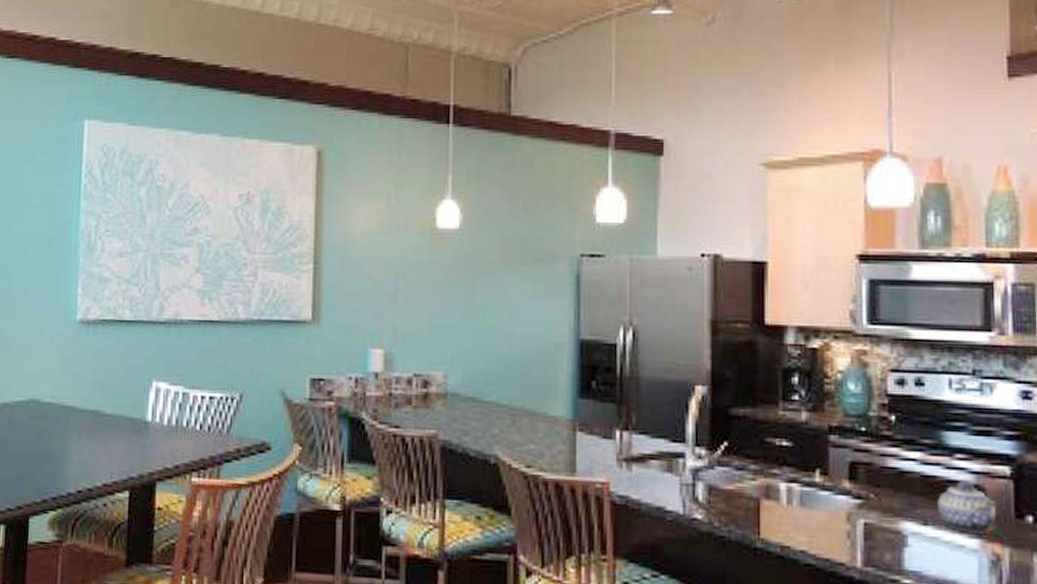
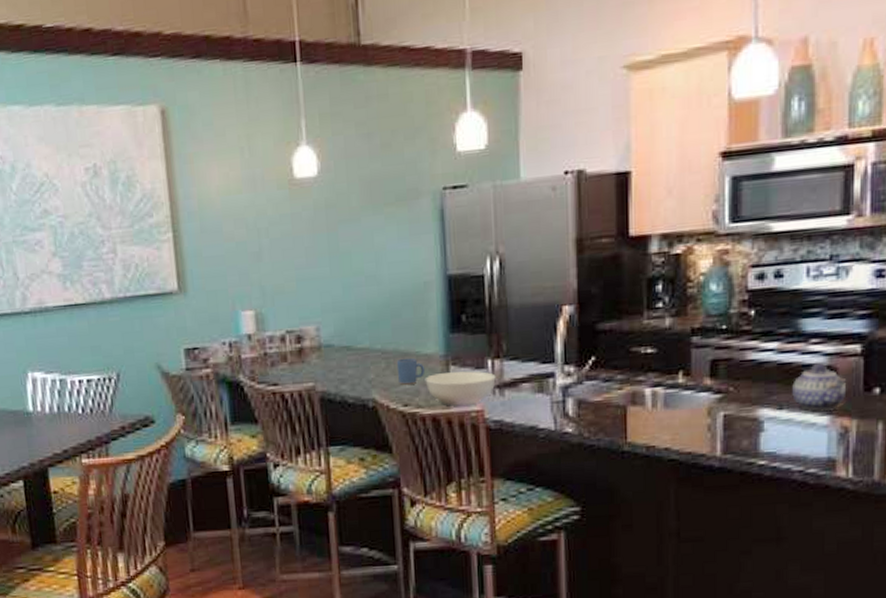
mug: none [522,417,551,445] -> present [396,357,426,385]
bowl: none [550,438,624,477] -> present [424,371,496,407]

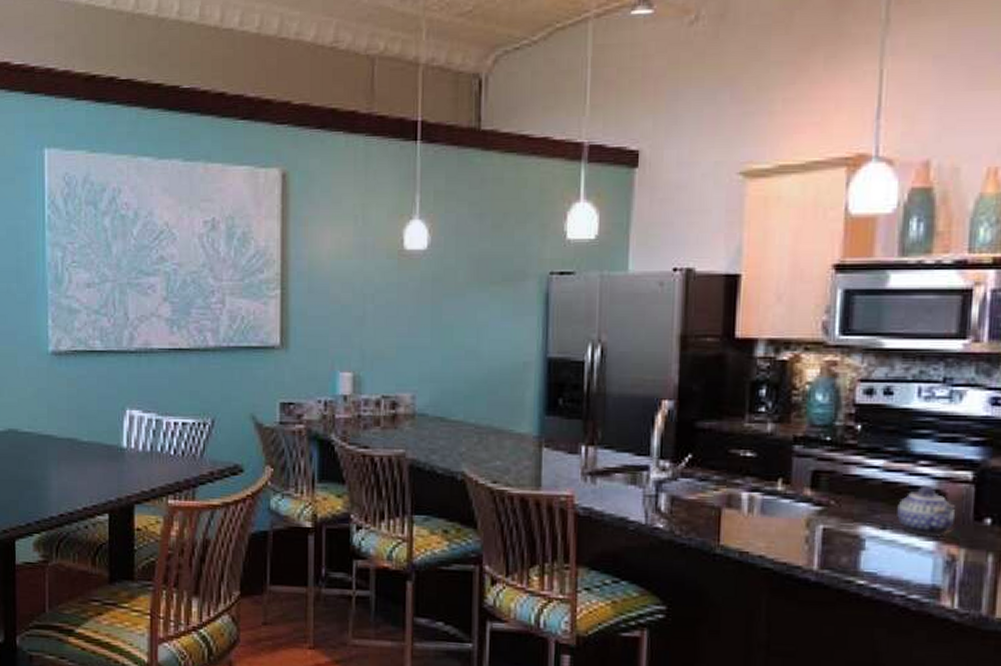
mug: present [396,357,426,385] -> none [489,435,518,462]
bowl: present [424,371,496,407] -> none [516,454,589,490]

